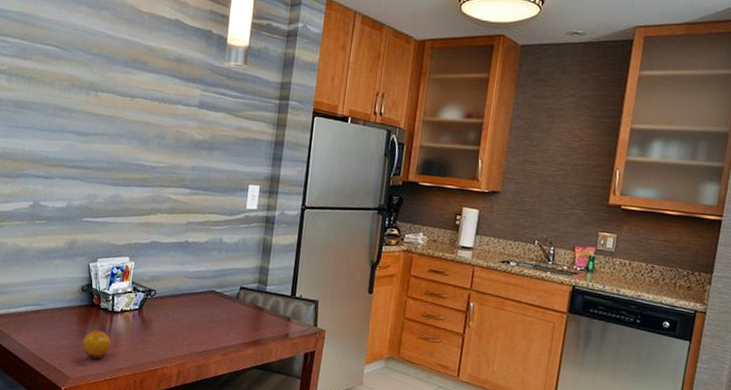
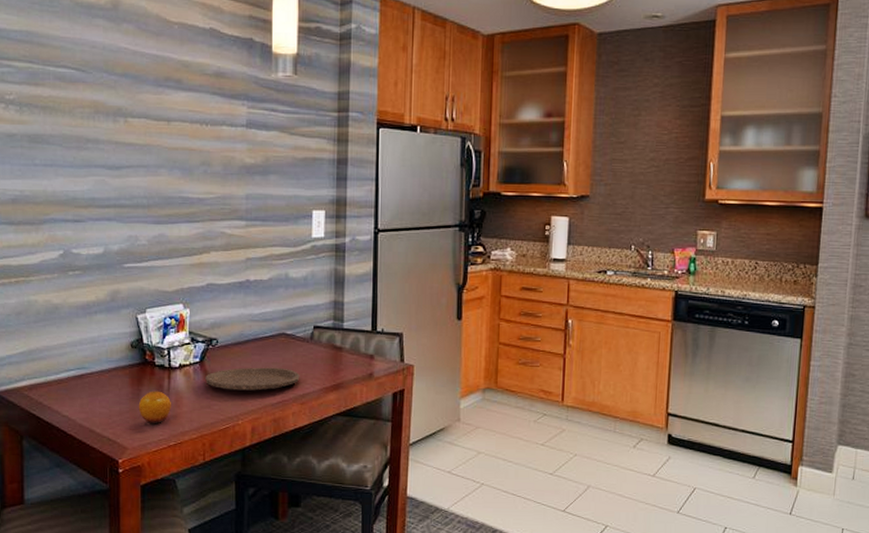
plate: none [142,317,224,340] -> present [205,367,300,391]

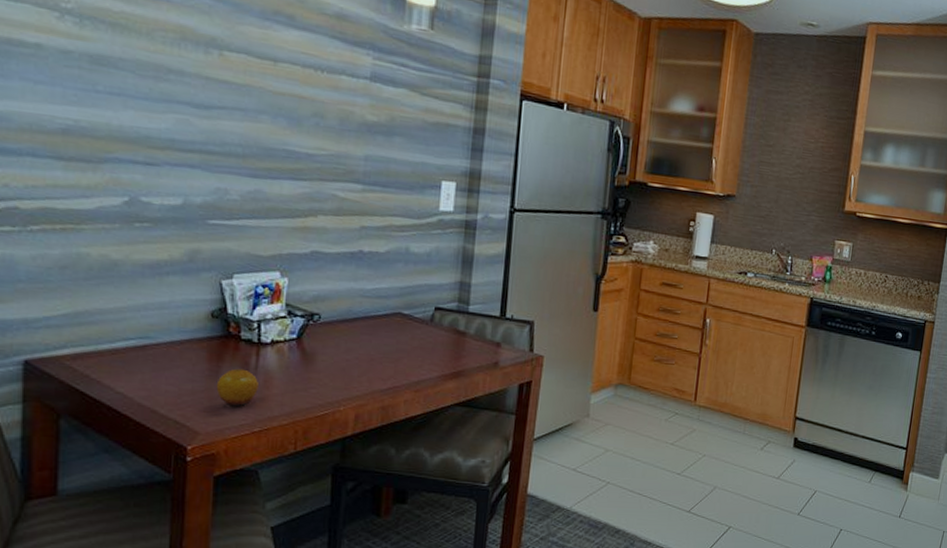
plate: present [205,367,300,391] -> none [302,348,416,375]

